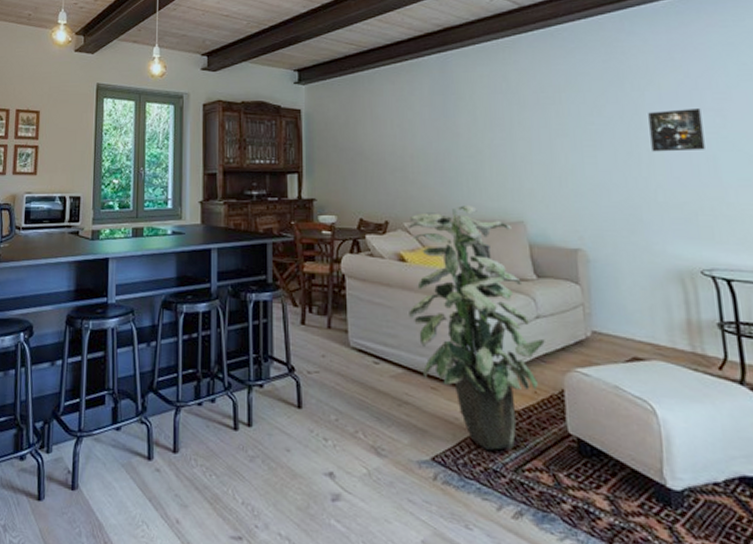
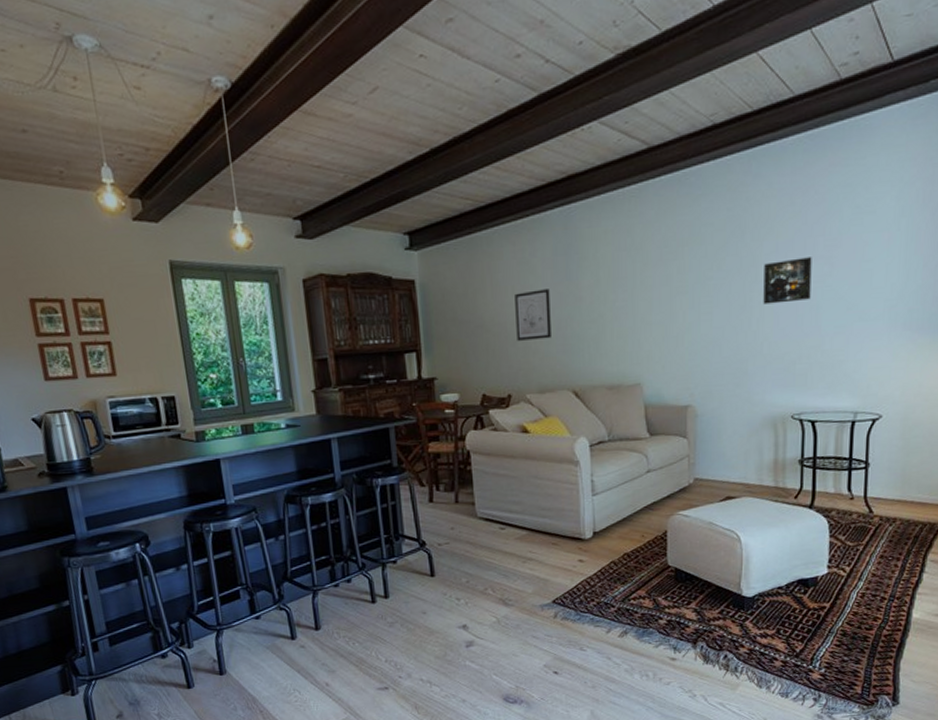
wall art: none [393,124,429,170] -> present [515,289,551,341]
indoor plant: present [407,205,545,450] -> none [530,372,653,588]

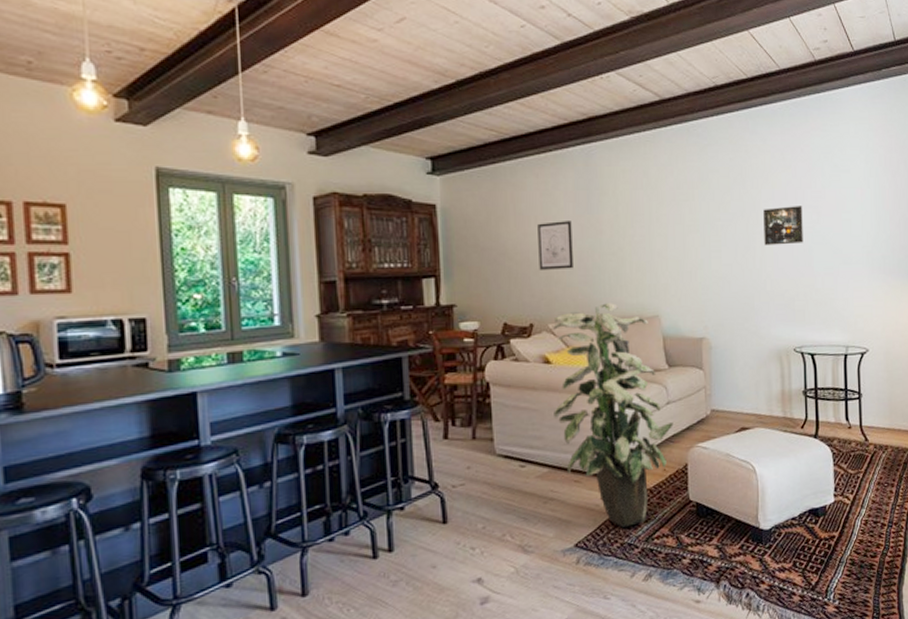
indoor plant: none [530,372,653,588] -> present [552,303,673,528]

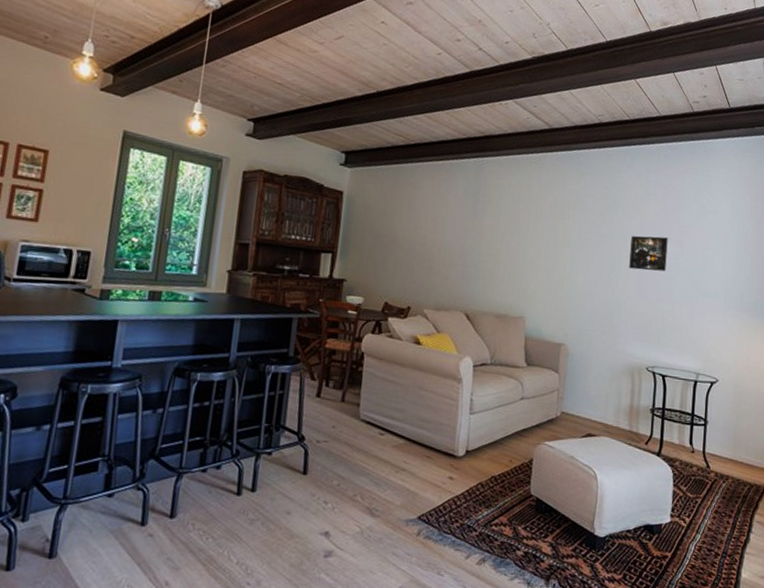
wall art: present [537,221,573,270] -> none [423,220,457,264]
indoor plant: present [552,303,673,528] -> none [416,298,525,509]

